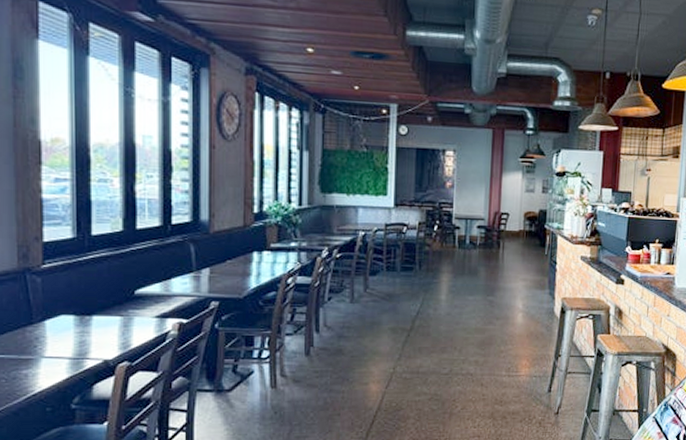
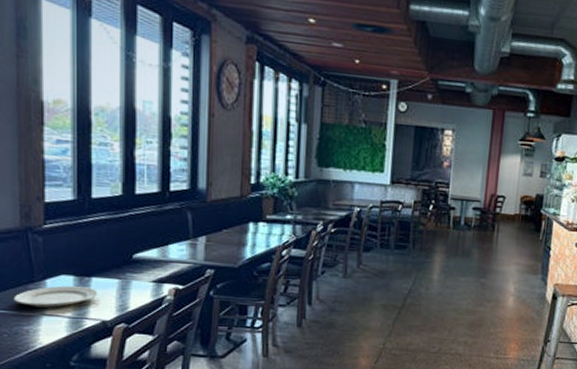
plate: none [11,326,99,349] -> present [13,285,98,308]

